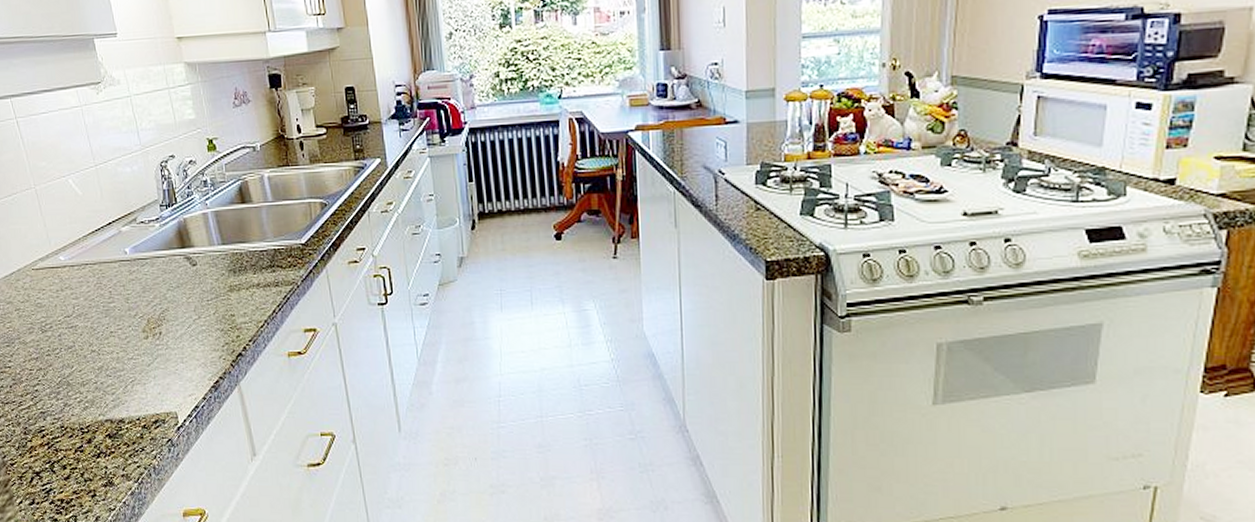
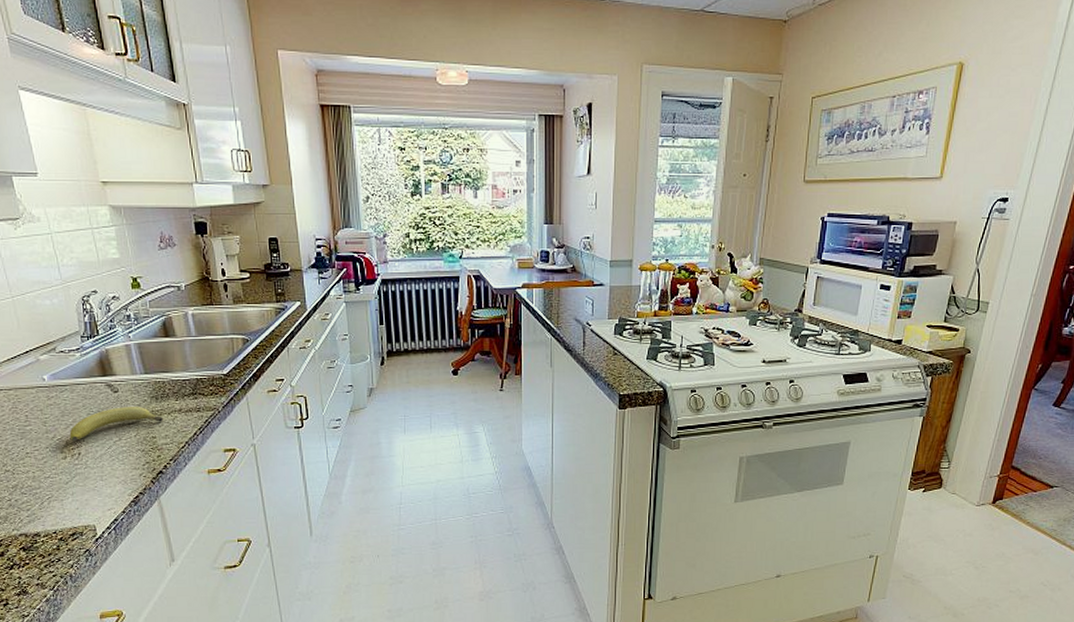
fruit: none [150,281,241,320] -> present [69,407,163,442]

